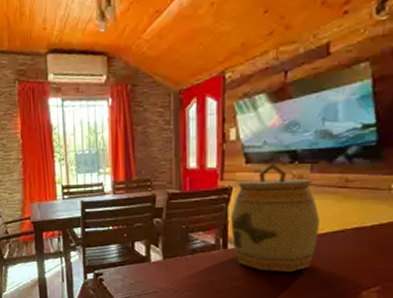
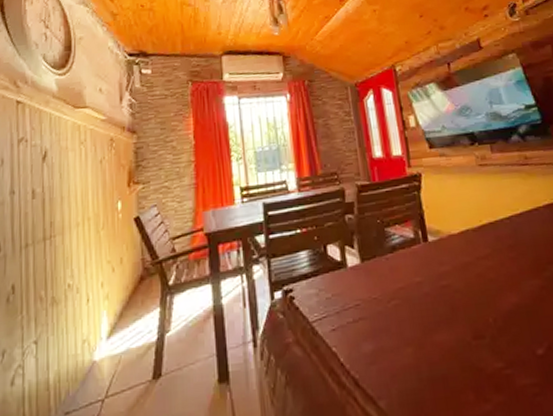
jar: present [230,162,320,273] -> none [424,145,516,263]

